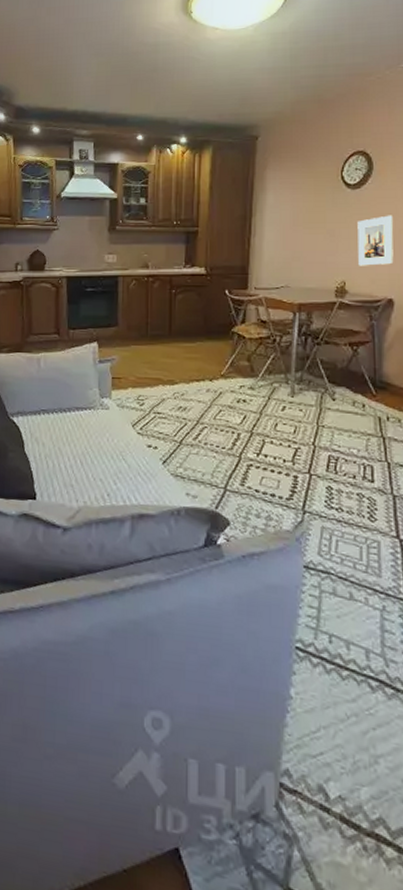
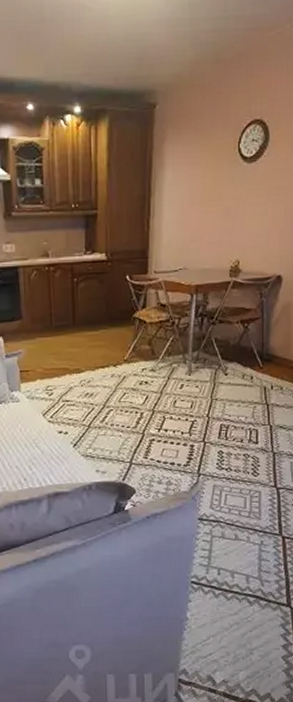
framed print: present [357,215,394,266] -> none [252,189,286,244]

